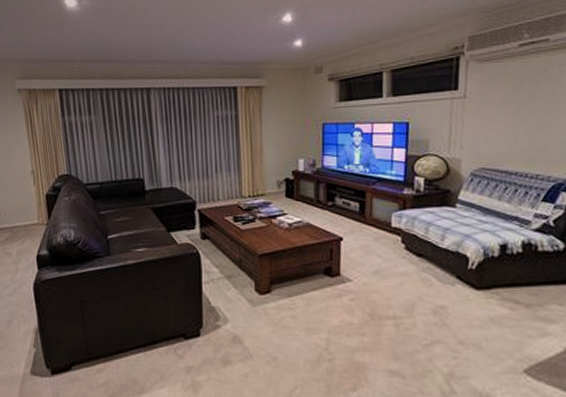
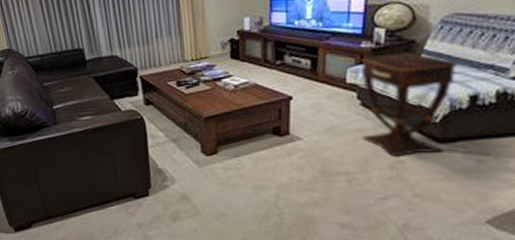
side table: none [404,201,487,301] -> present [361,52,457,156]

